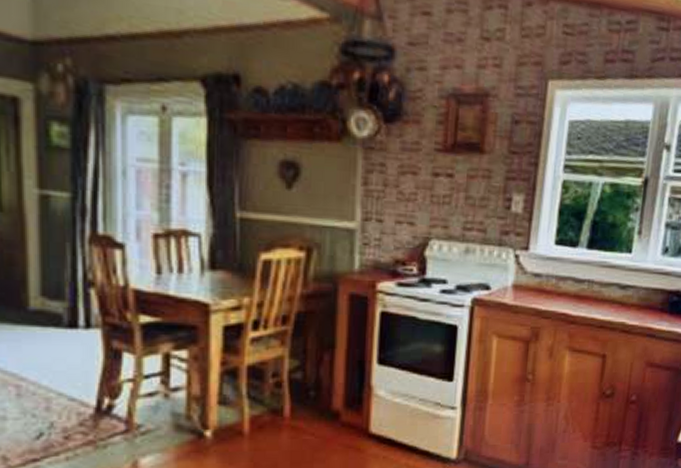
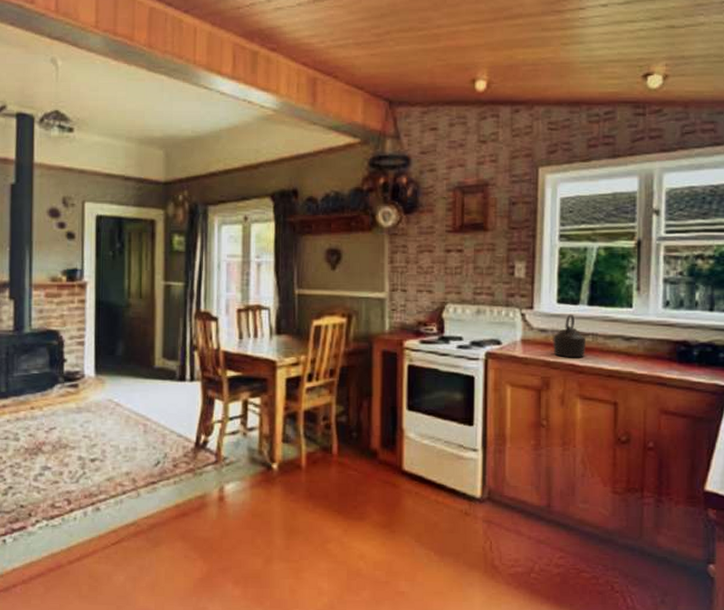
kettle: none [546,257,582,307] -> present [553,314,587,358]

